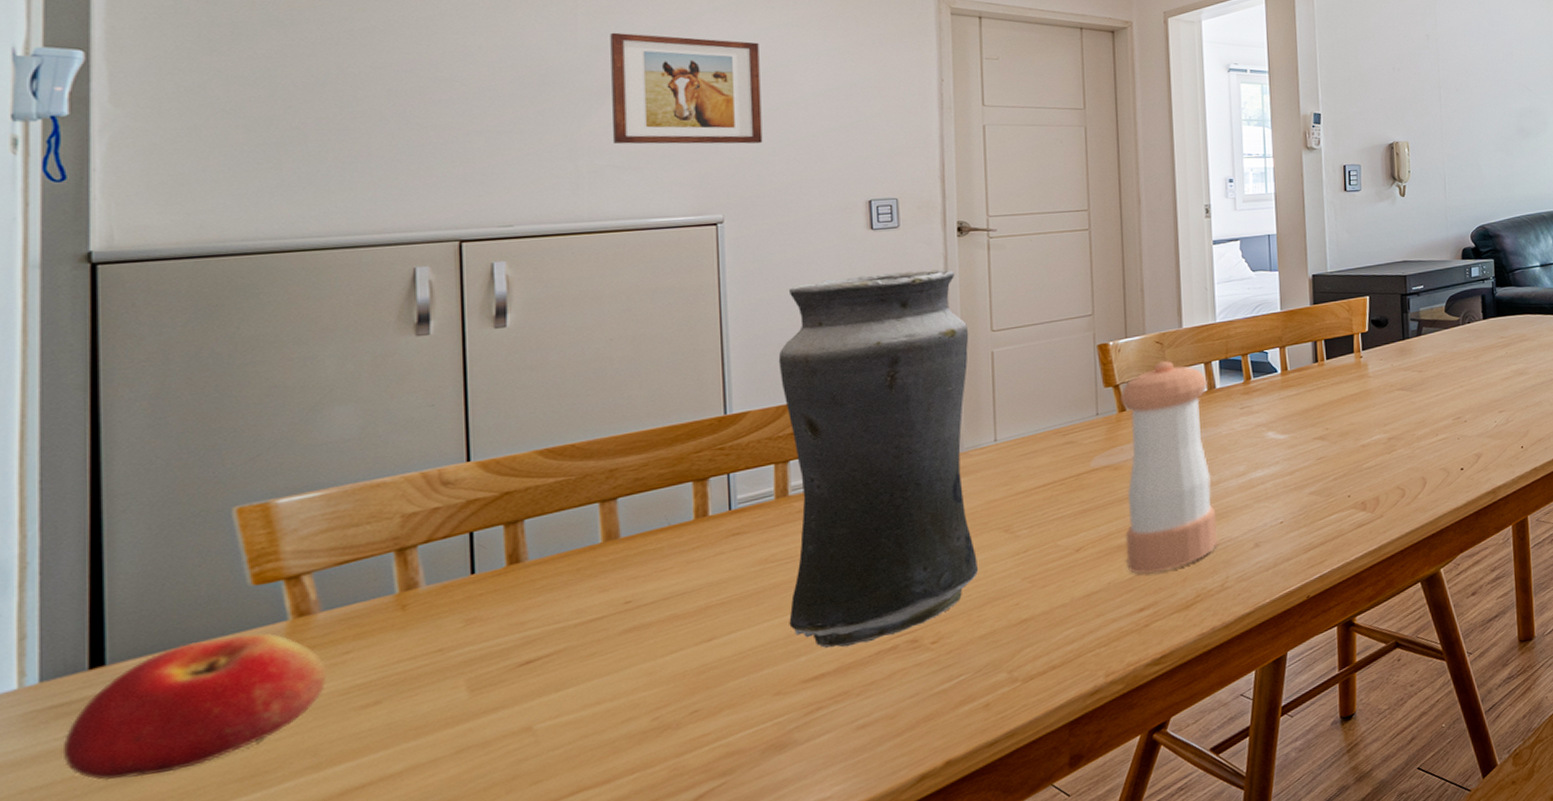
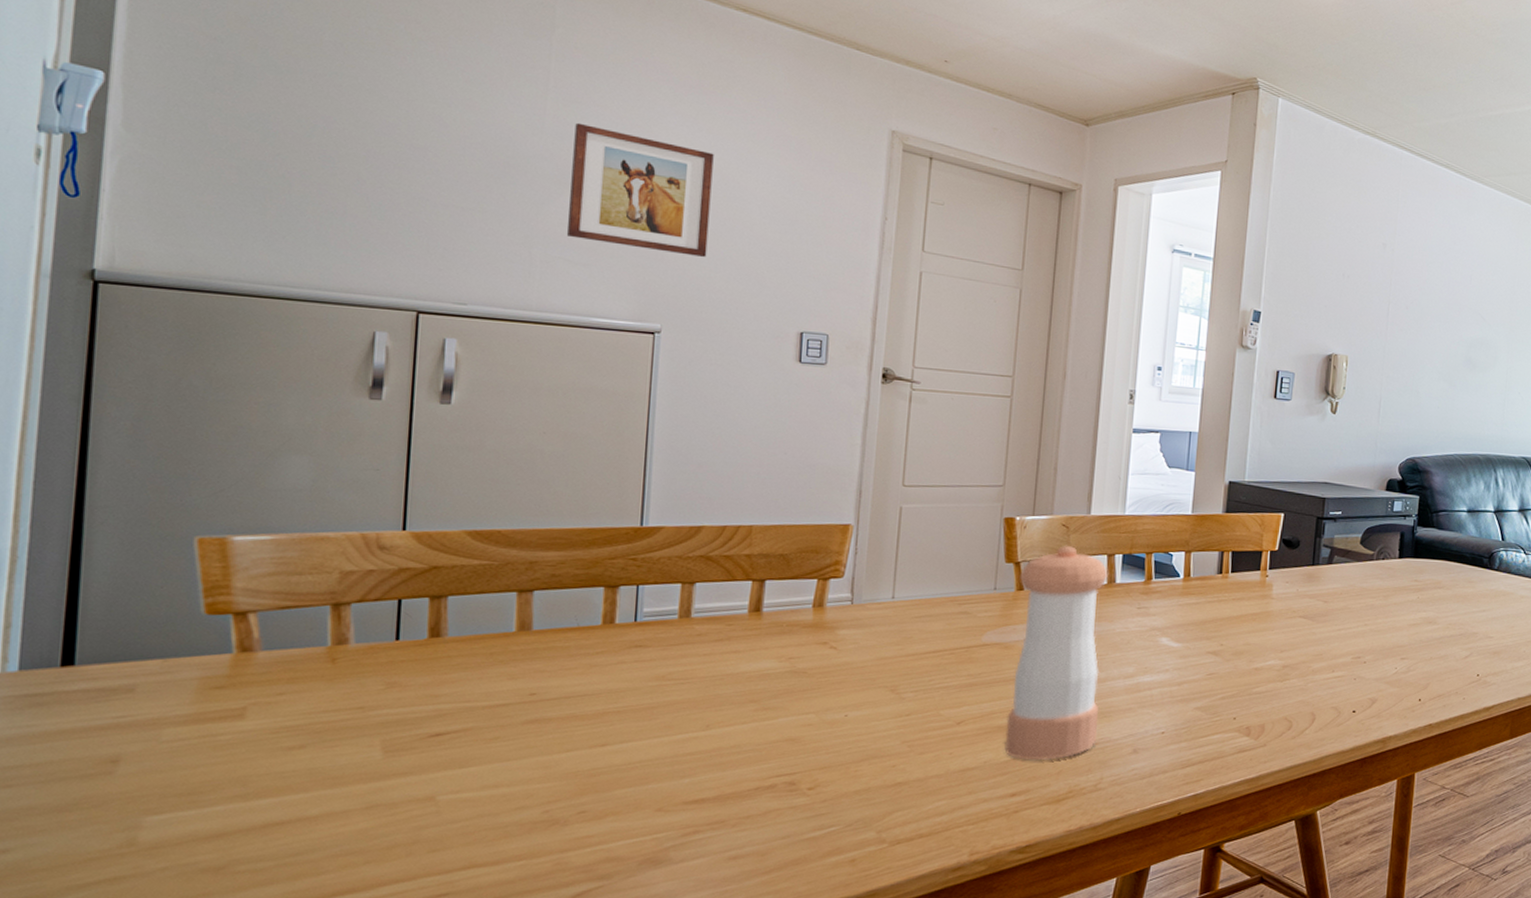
apple: present [62,633,327,781] -> none [32,658,262,776]
vase: present [778,269,979,648] -> none [677,407,881,777]

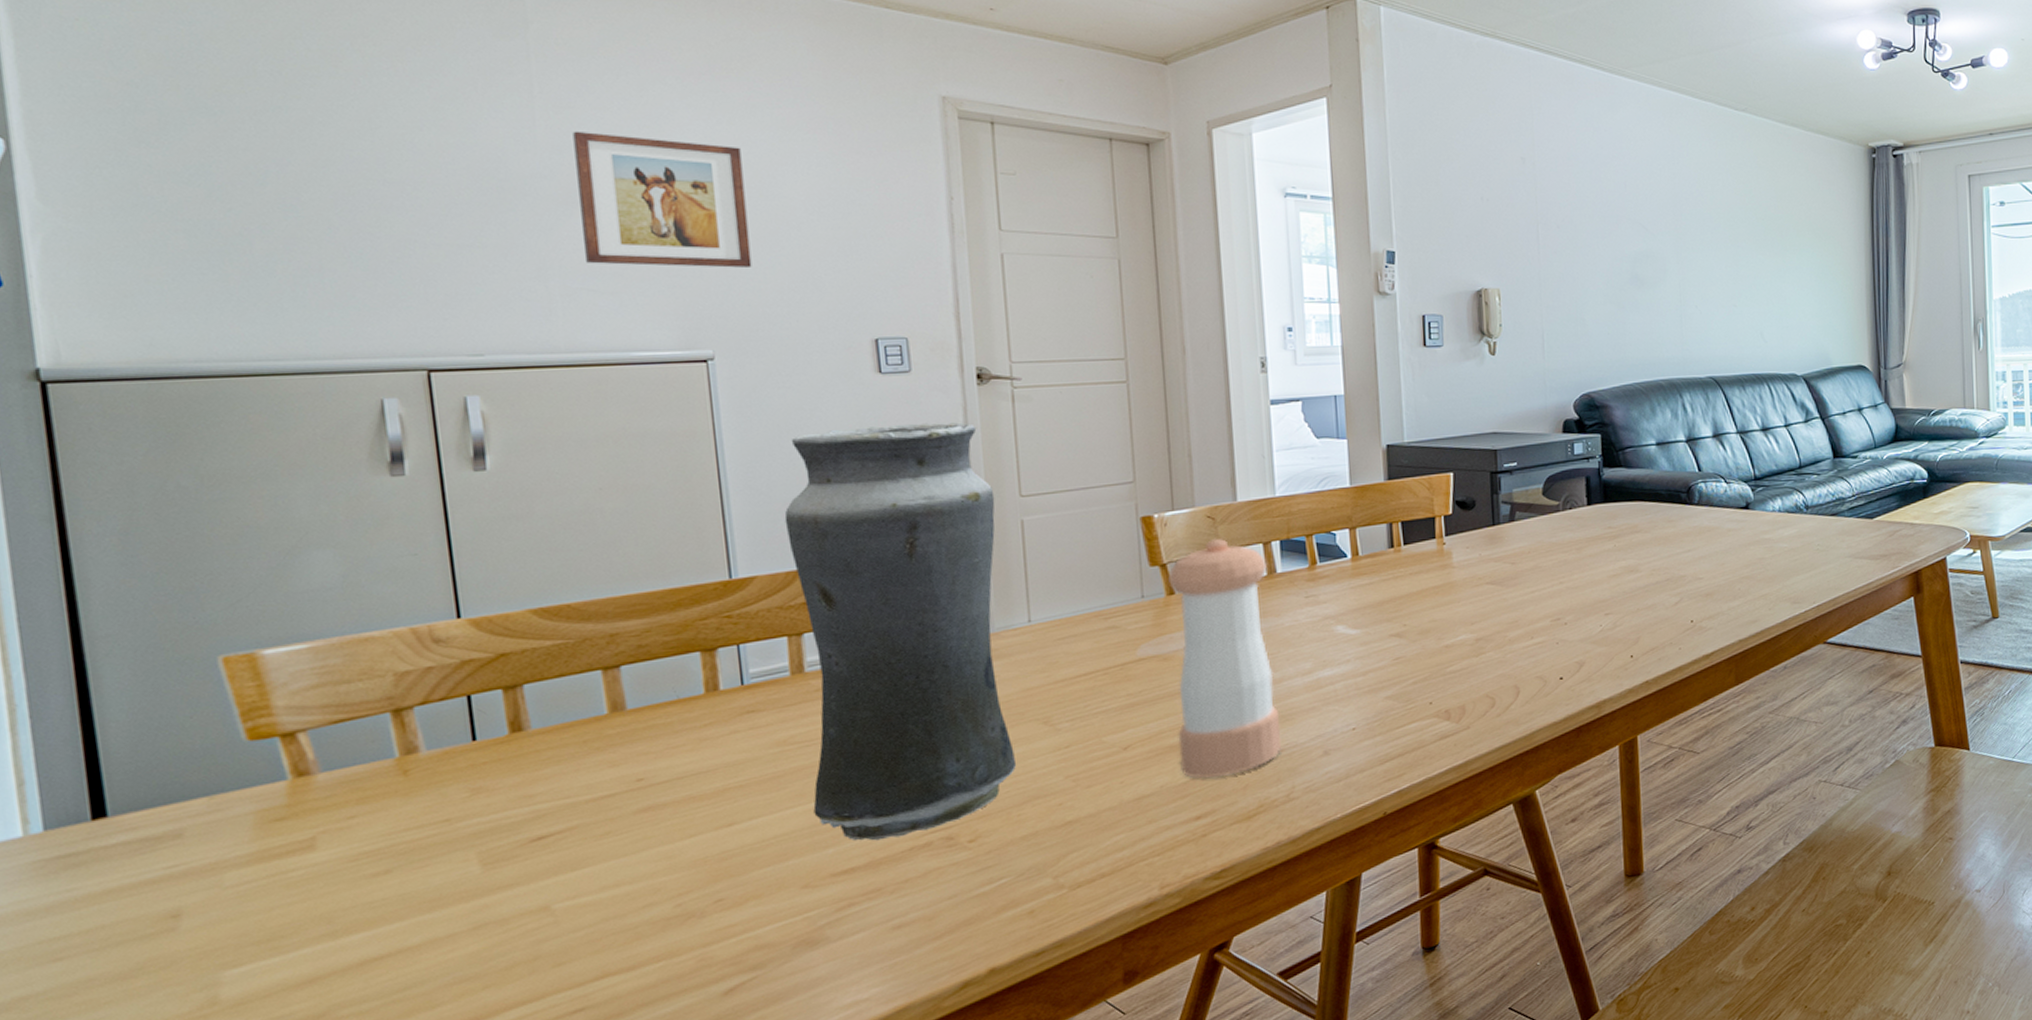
vase: none [677,407,881,777] -> present [784,422,1017,841]

